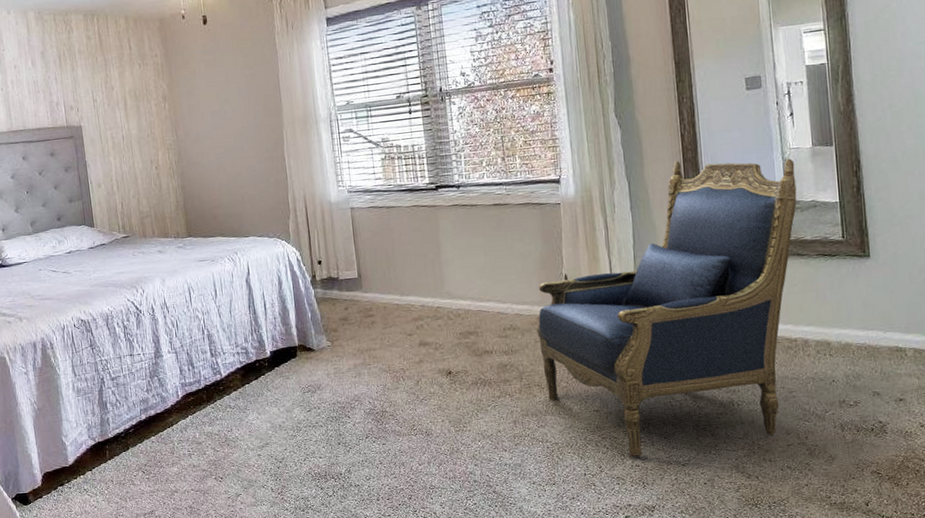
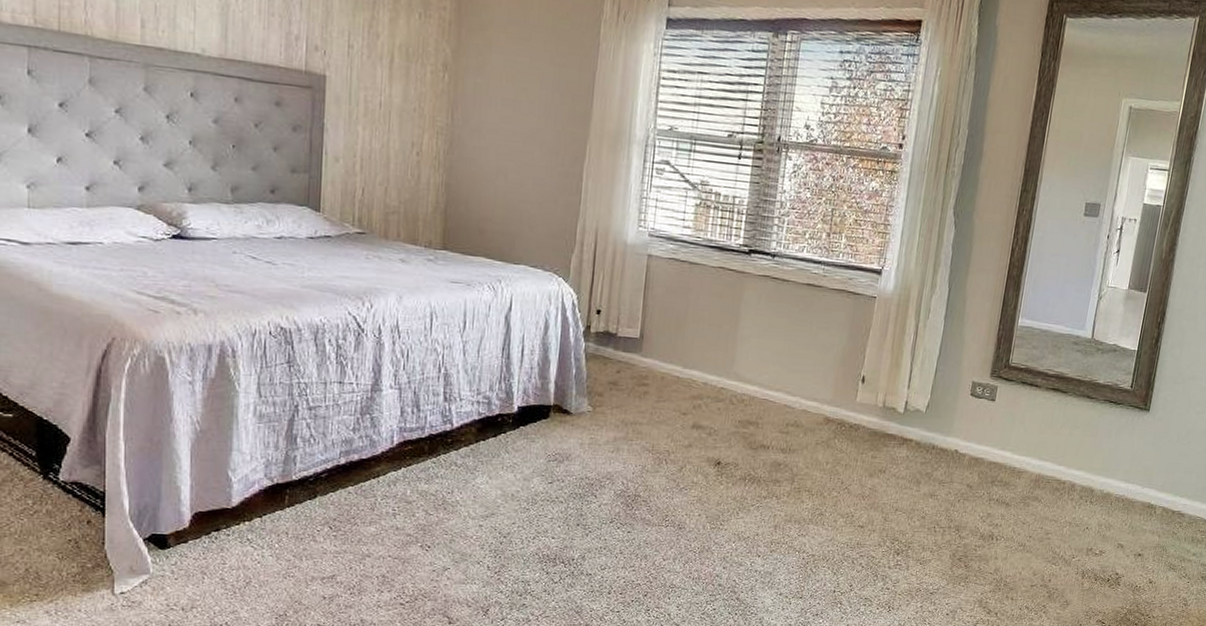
armchair: present [535,158,797,457] -> none [816,276,1108,579]

